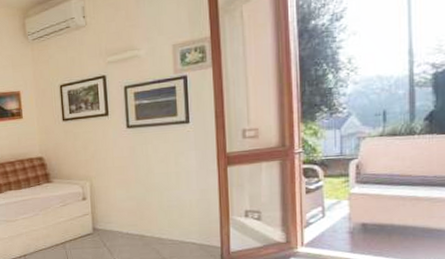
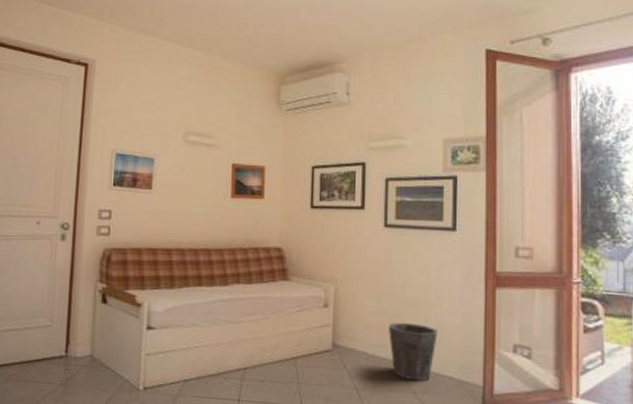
waste bin: none [138,203,180,250] -> present [388,322,438,382]

